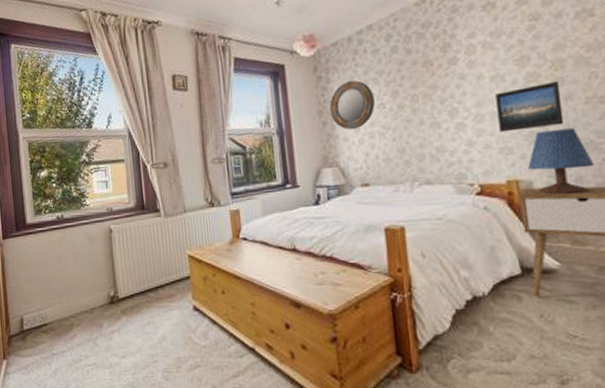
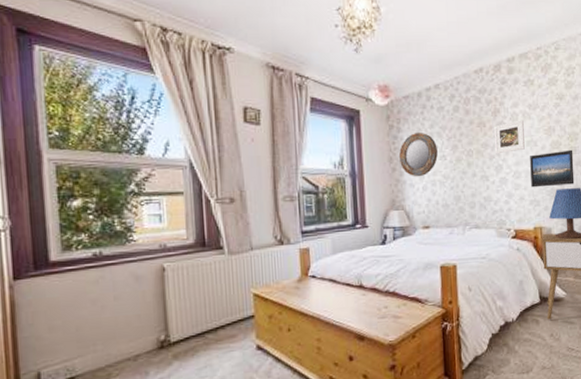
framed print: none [443,52,488,96] -> present [493,120,525,154]

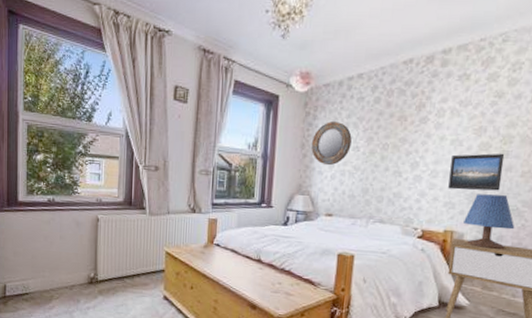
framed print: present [493,120,525,154] -> none [413,117,451,151]

